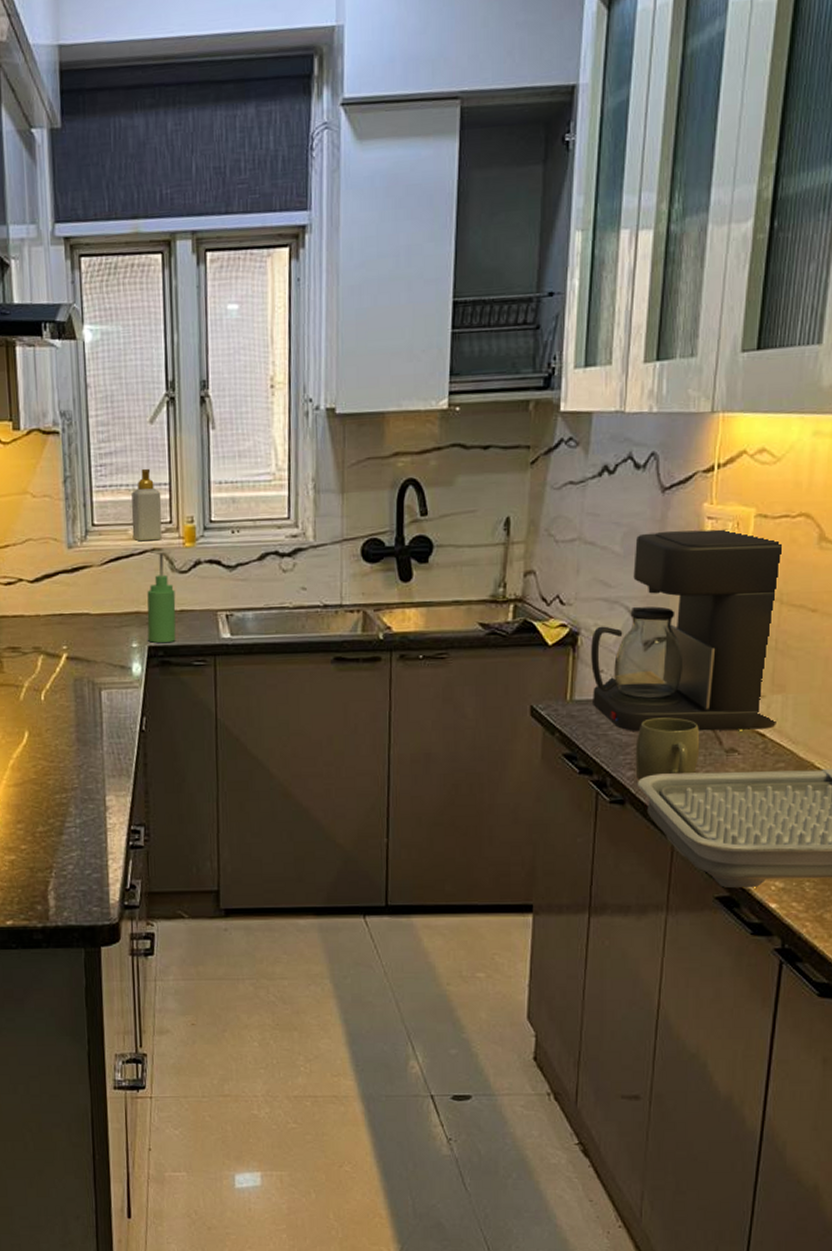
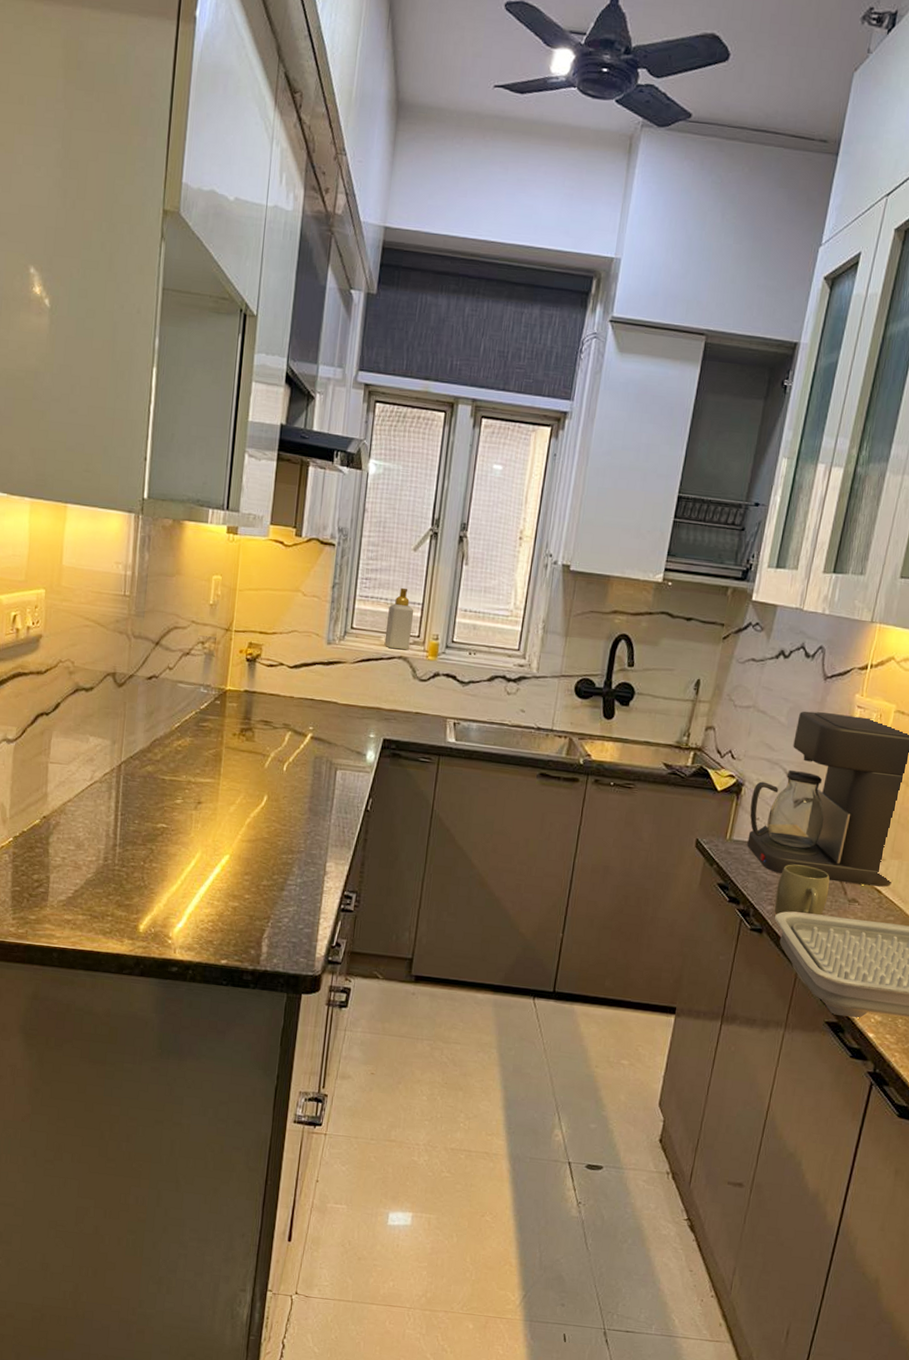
soap dispenser: present [147,550,176,644] -> none [384,658,415,739]

